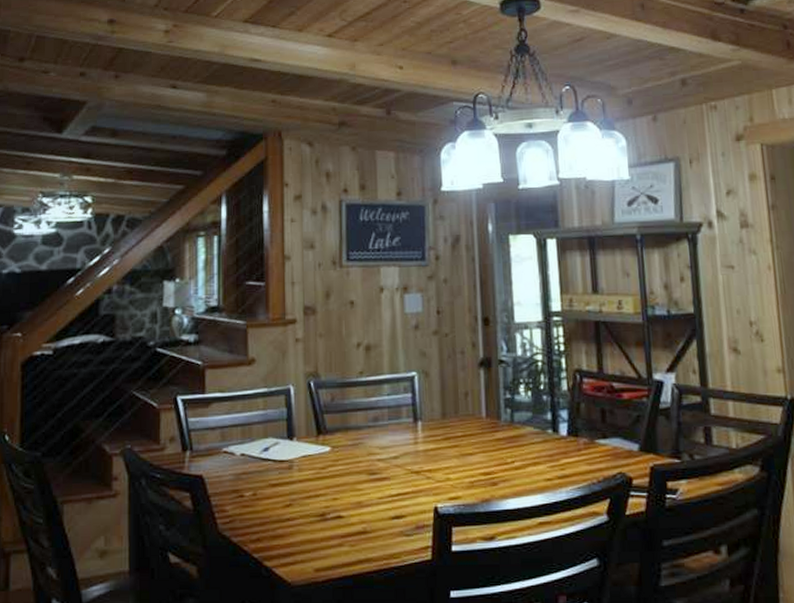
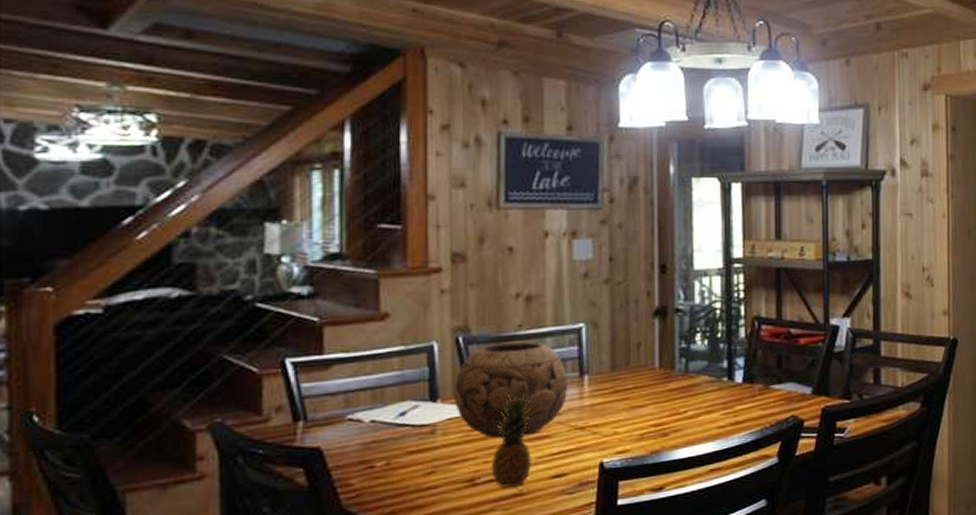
decorative bowl: none [306,388,404,477] -> present [453,342,568,438]
fruit: none [339,436,373,526] -> present [491,394,531,489]

